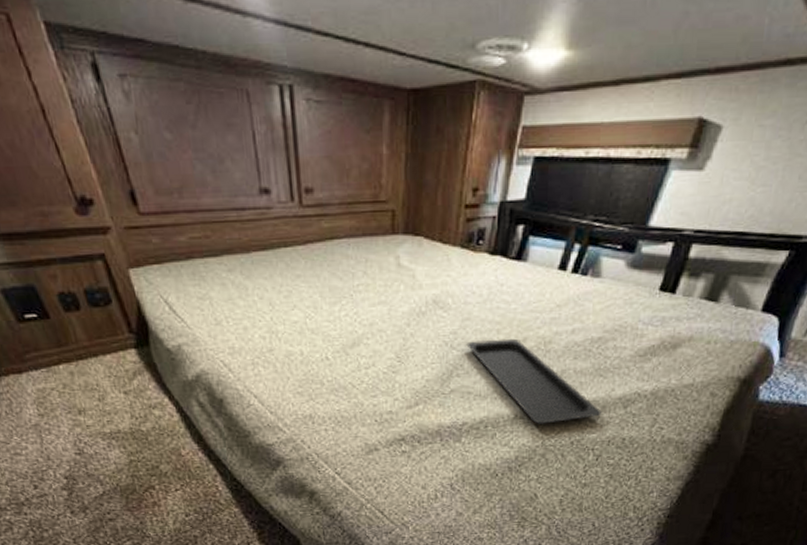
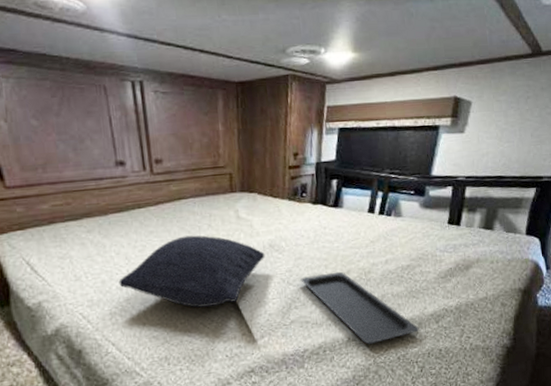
pillow: none [261,283,427,367] -> present [118,235,265,308]

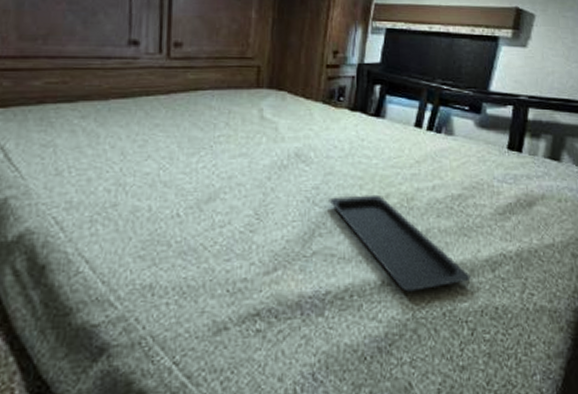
pillow: present [118,235,265,308] -> none [107,133,289,225]

